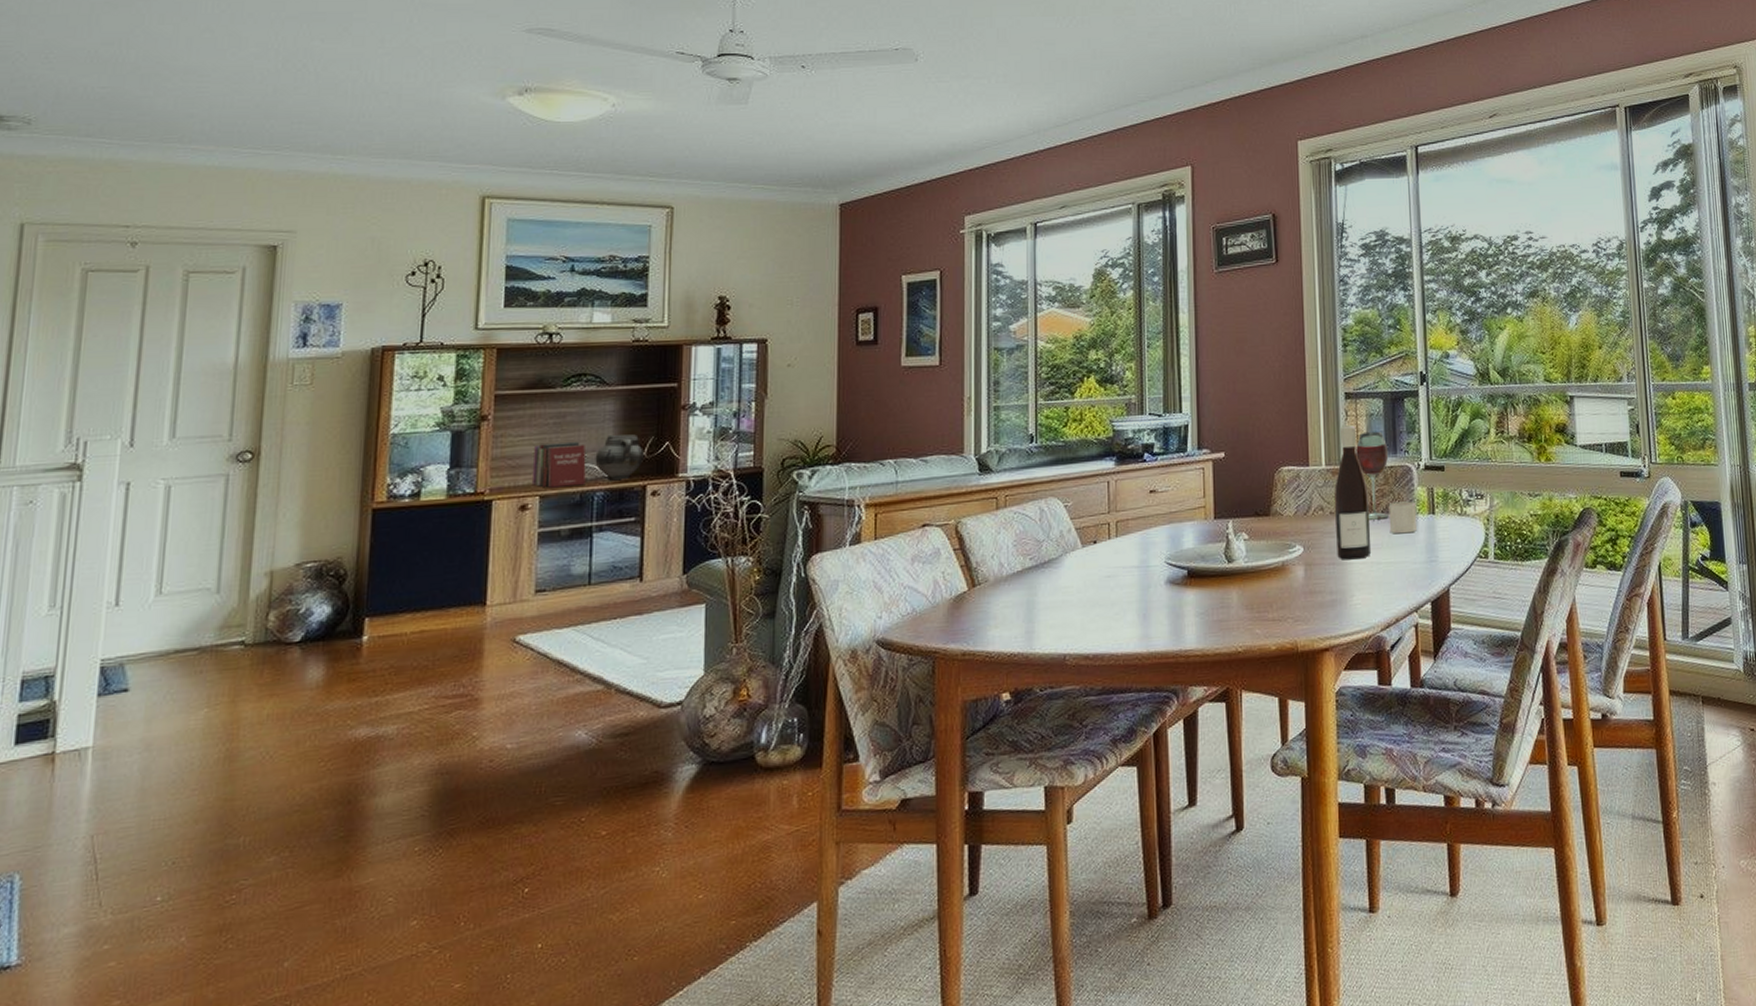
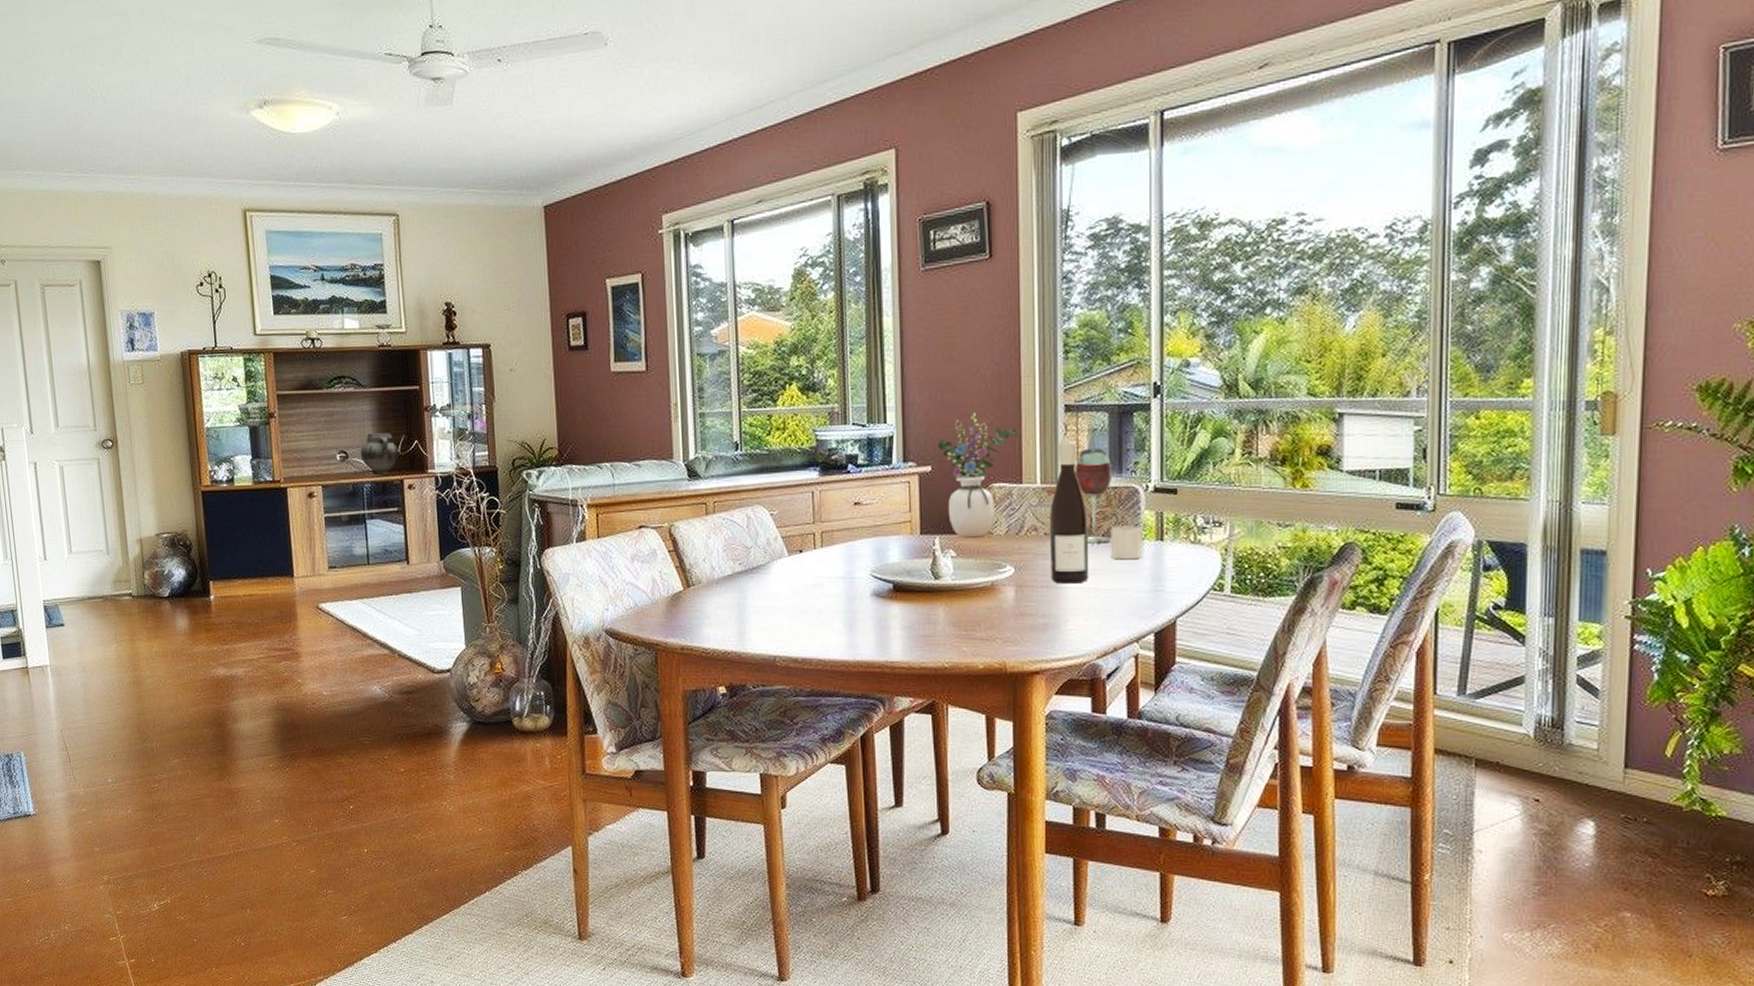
books: present [531,442,586,488] -> none [313,439,356,479]
bouquet: none [1230,401,1303,521] -> present [937,413,1017,538]

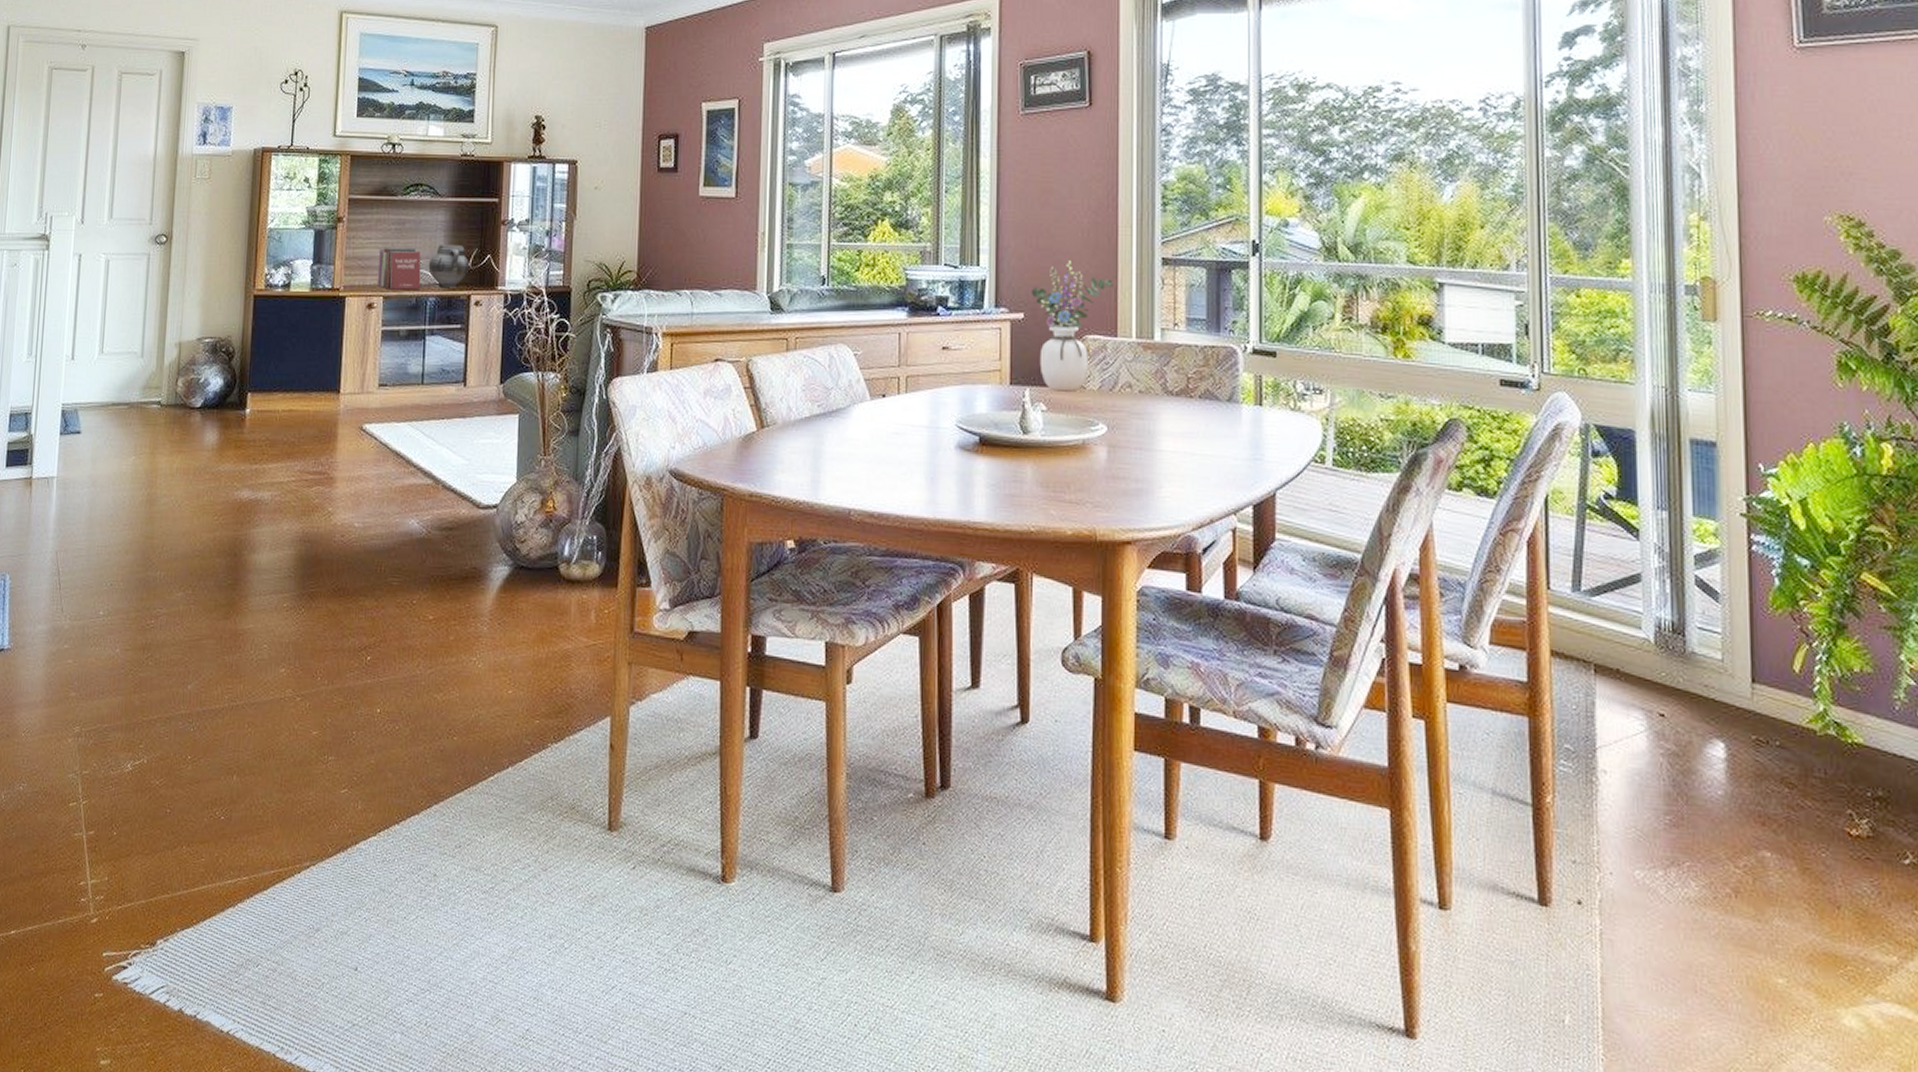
books: none [313,439,356,479] -> present [377,248,421,290]
bottle: present [1049,441,1089,584] -> none [1144,295,1185,447]
wineglass: present [1075,449,1113,543] -> none [1172,305,1210,405]
cup: present [1110,525,1143,560] -> none [1207,387,1241,425]

